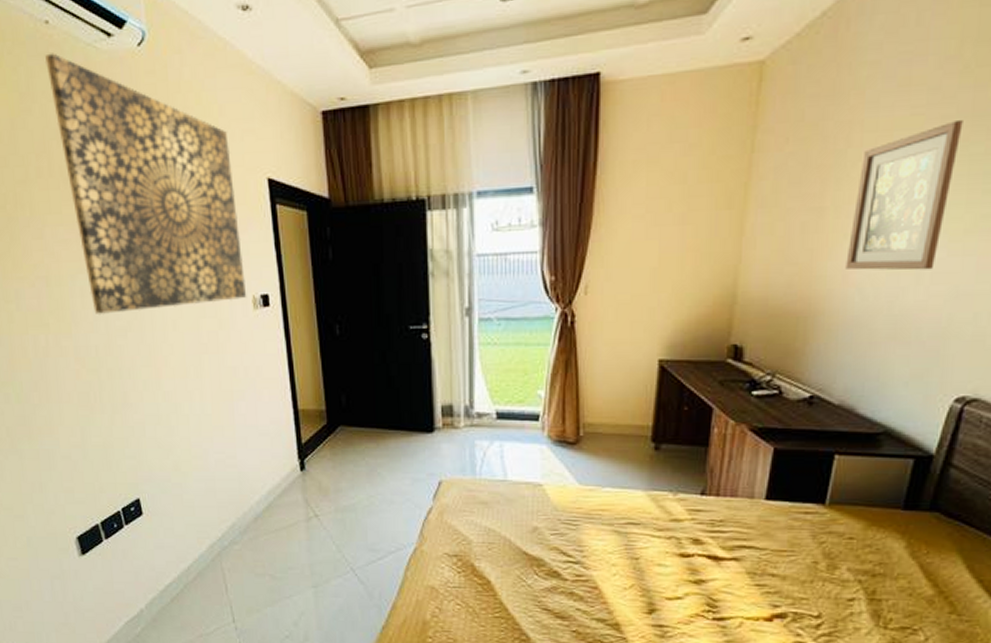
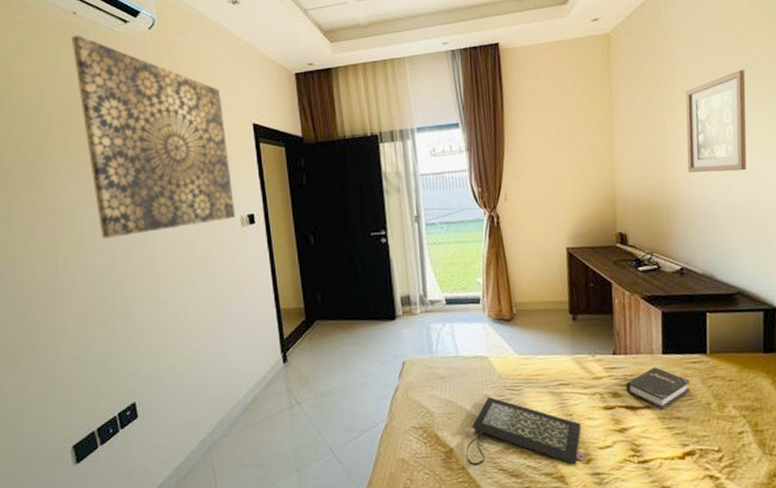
clutch bag: none [506,530,649,613] -> present [465,397,586,466]
hardback book: none [711,514,796,565] -> present [625,367,691,411]

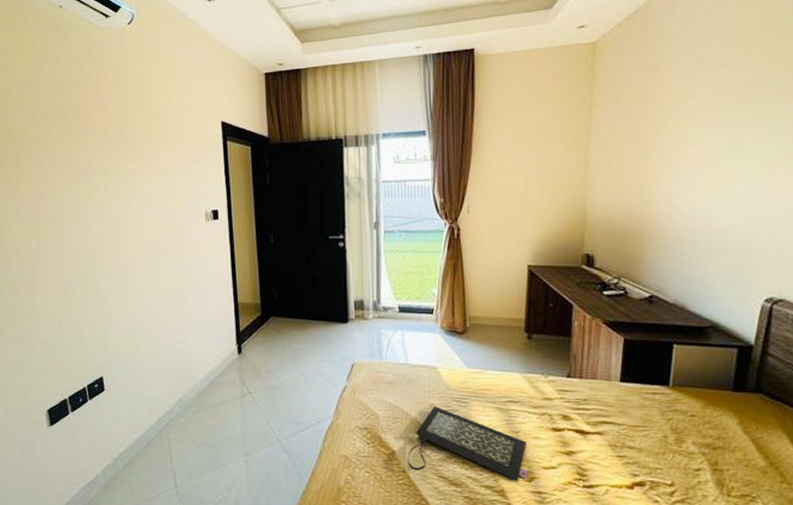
wall art: present [72,35,236,240] -> none [57,28,201,225]
hardback book: present [625,367,691,411] -> none [577,394,648,438]
wall art: present [685,70,747,173] -> none [669,87,748,198]

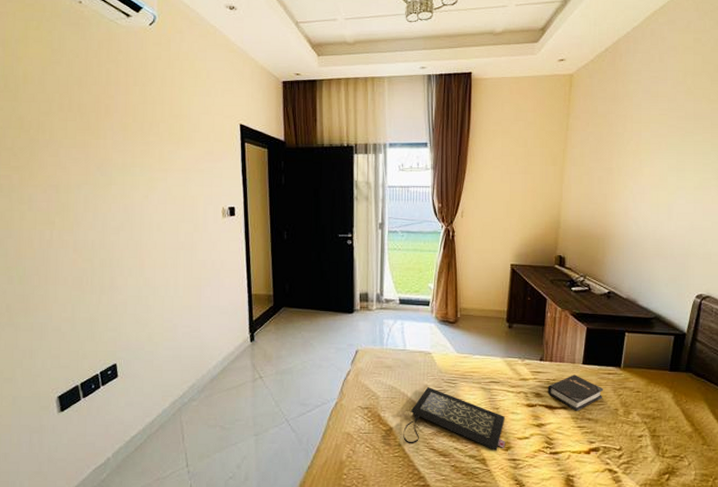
hardback book: none [577,394,648,438] -> present [547,374,603,412]

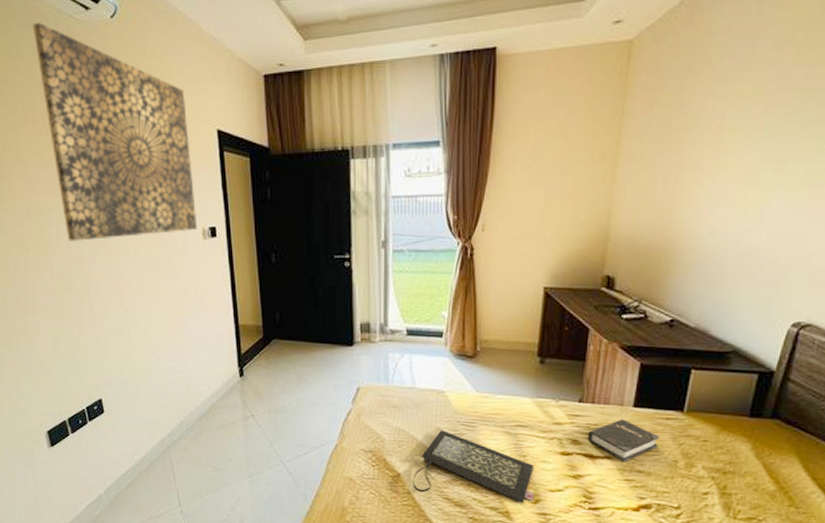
wall art: none [76,24,218,217] -> present [33,22,198,242]

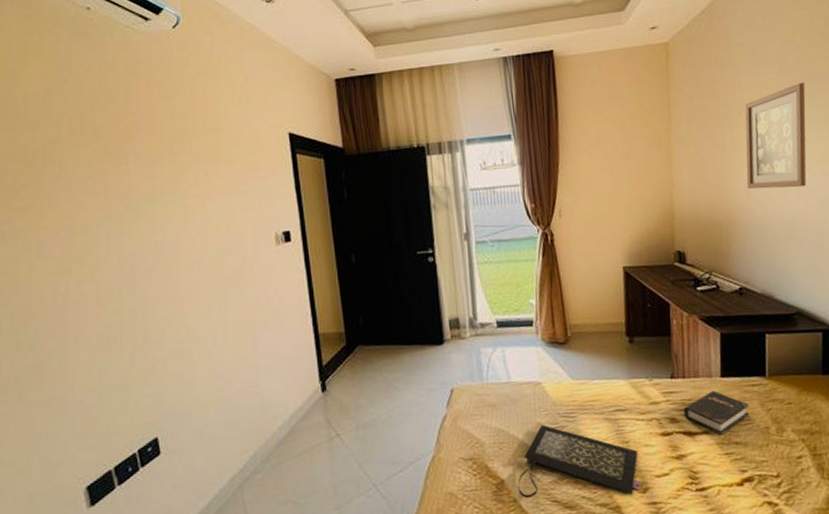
wall art: present [33,22,198,242] -> none [85,33,270,259]
wall art: none [700,92,797,216] -> present [745,83,807,189]

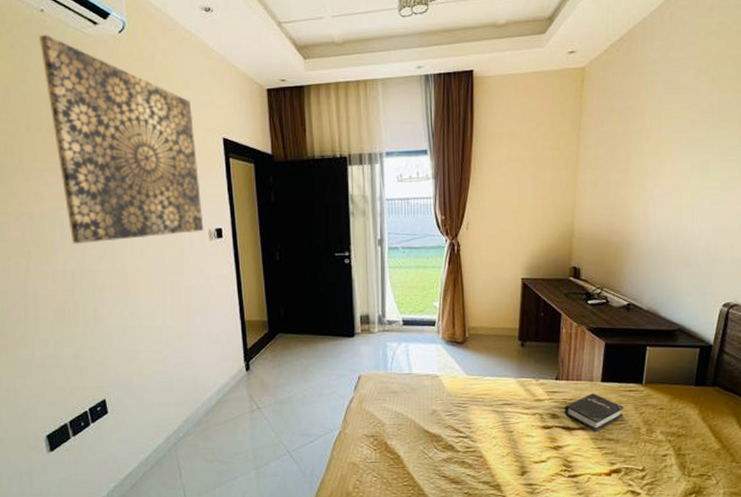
wall art: none [85,33,270,259] -> present [39,34,204,245]
clutch bag: present [517,425,642,499] -> none [412,412,521,476]
wall art: present [745,83,807,189] -> none [646,113,714,214]

